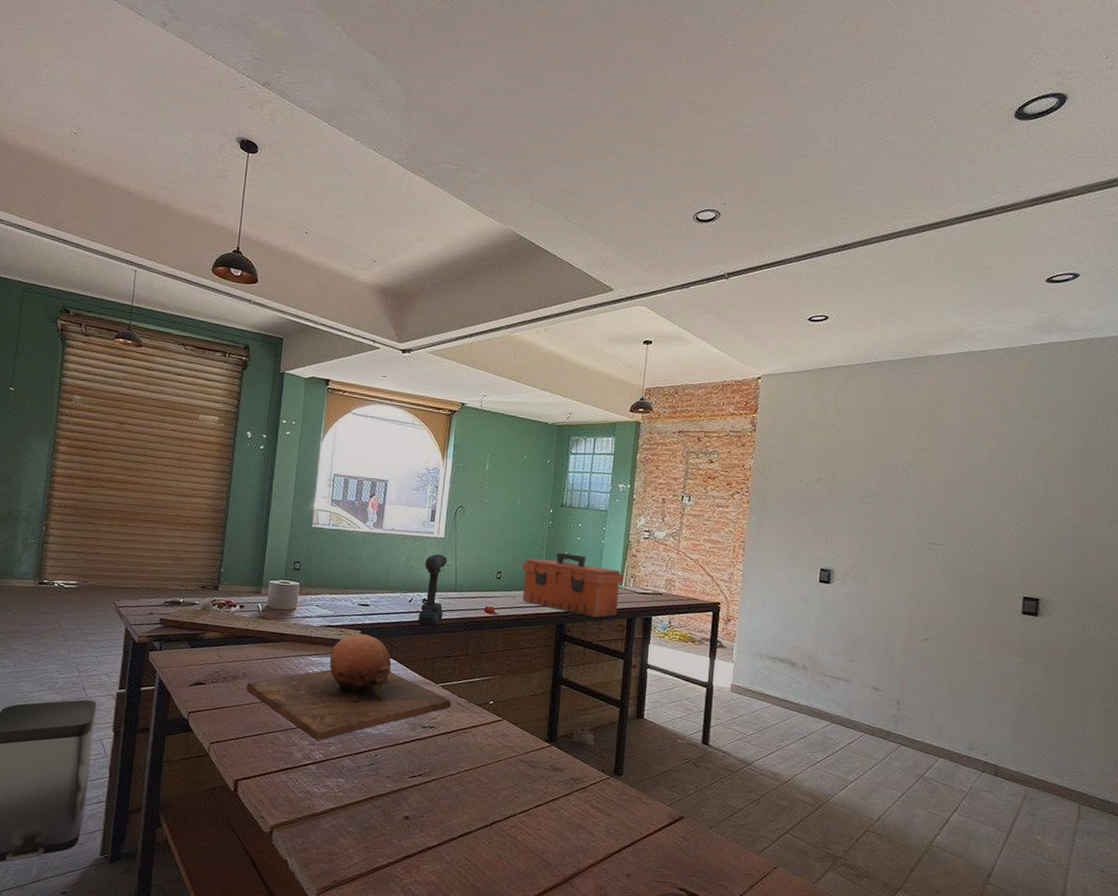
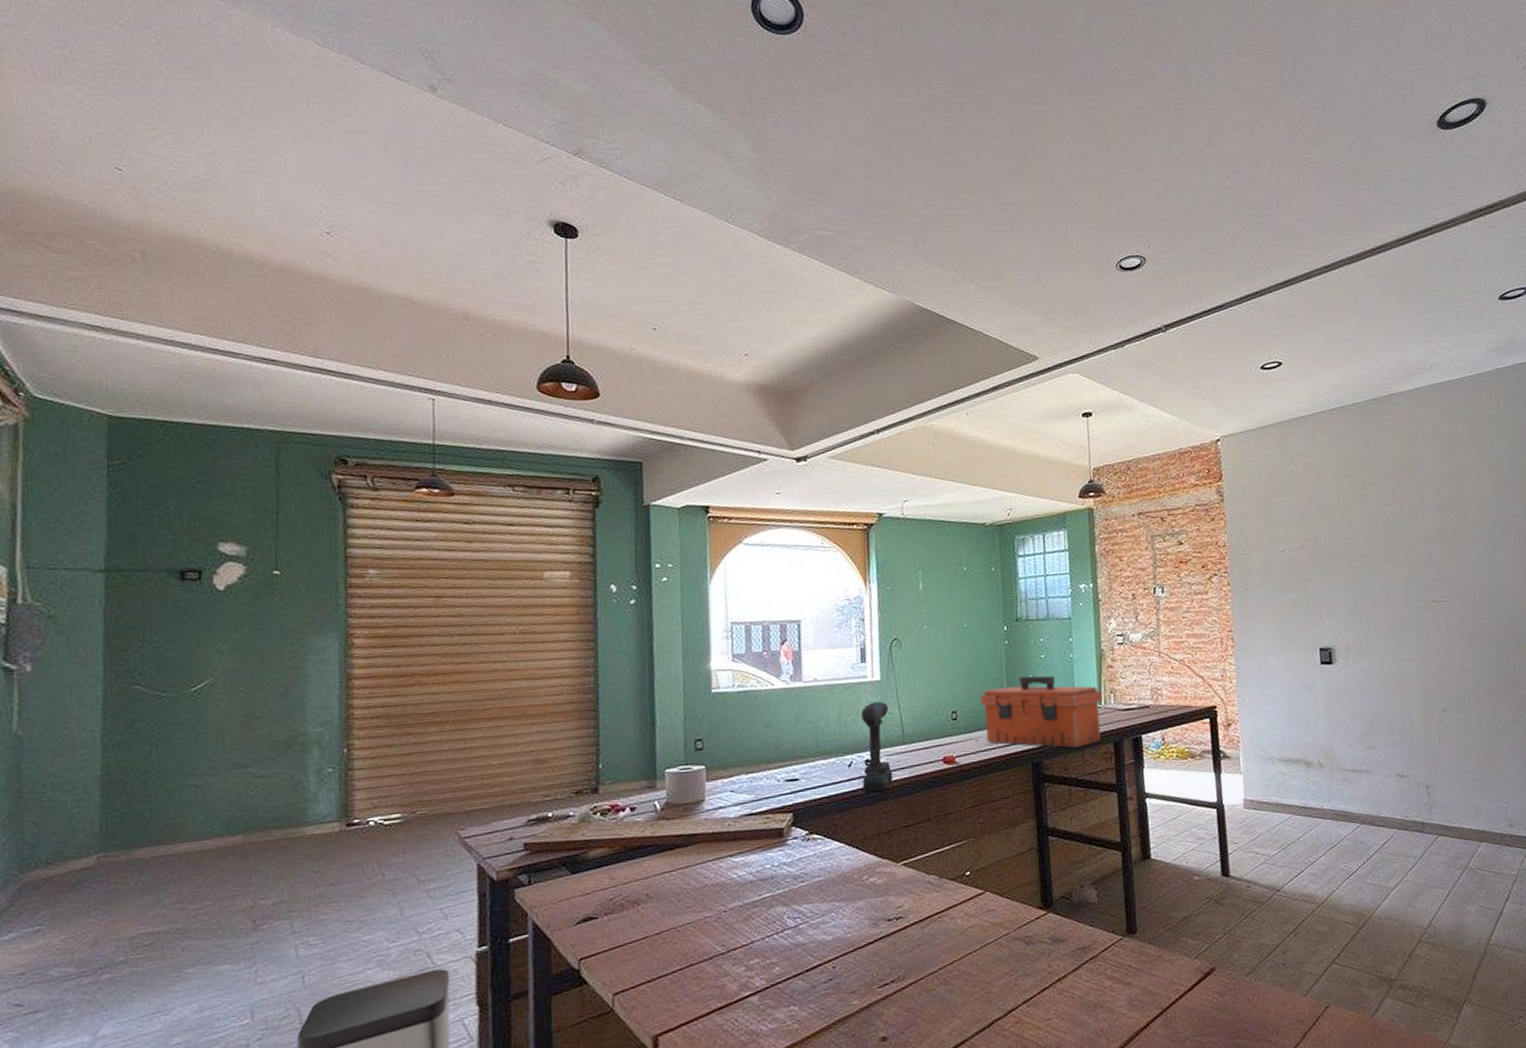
chopping board: present [246,633,452,740] -> none [652,816,920,963]

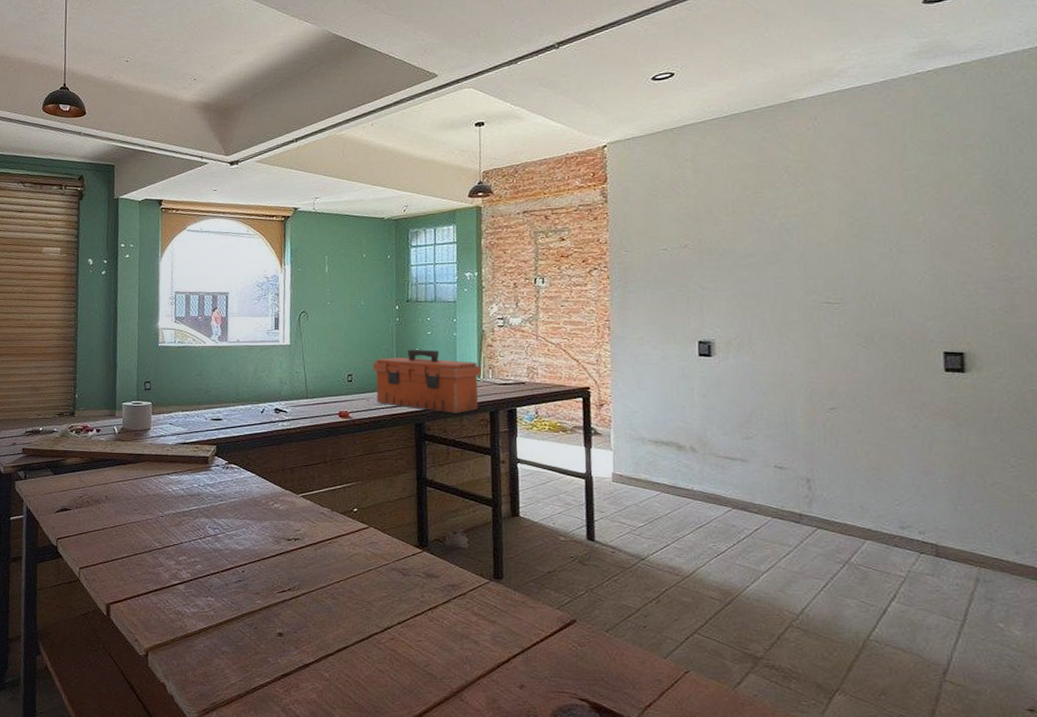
power drill: present [861,701,893,793] -> none [272,362,297,436]

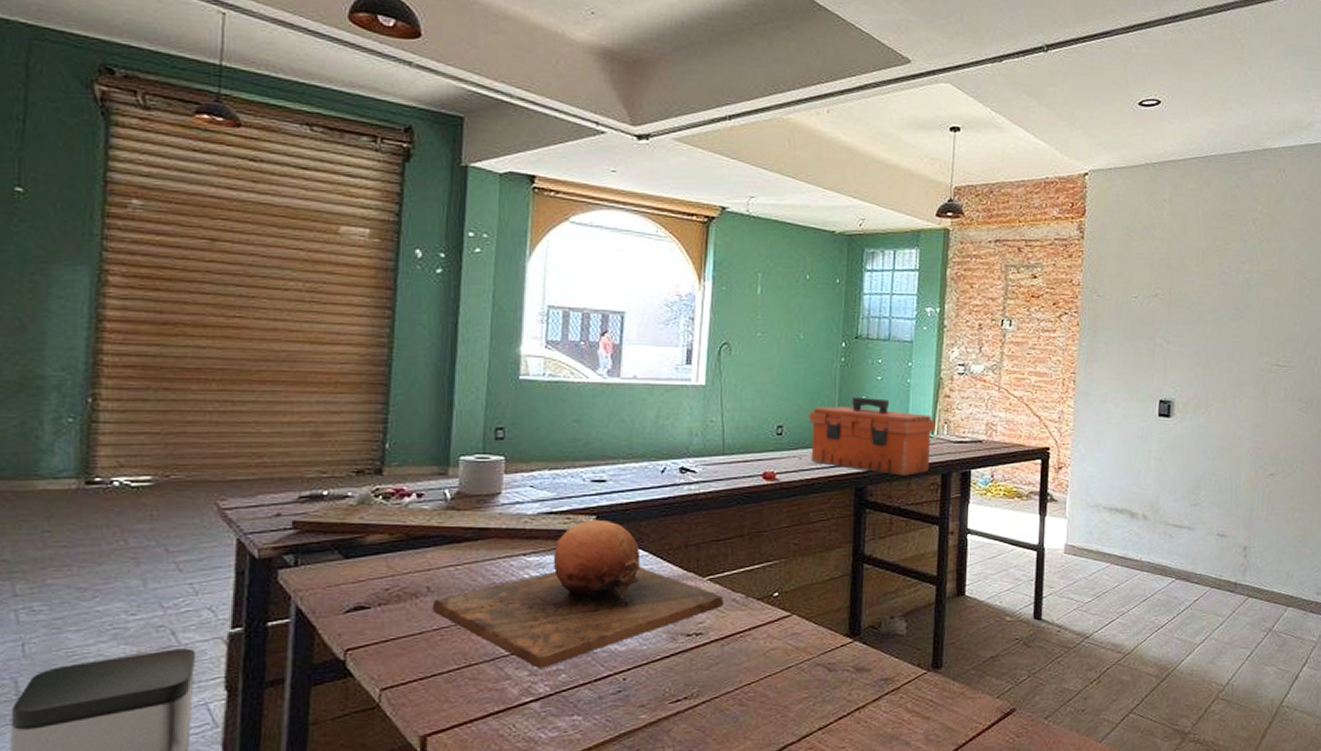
chopping board: none [109,448,315,559] -> present [432,519,725,668]

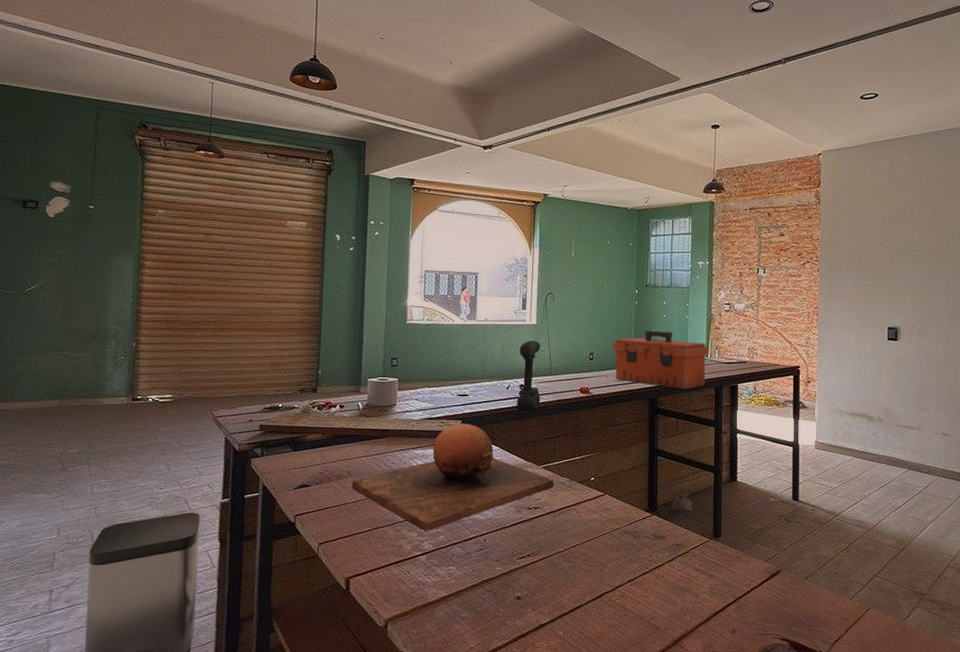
power drill: none [675,408,711,502] -> present [517,341,541,410]

